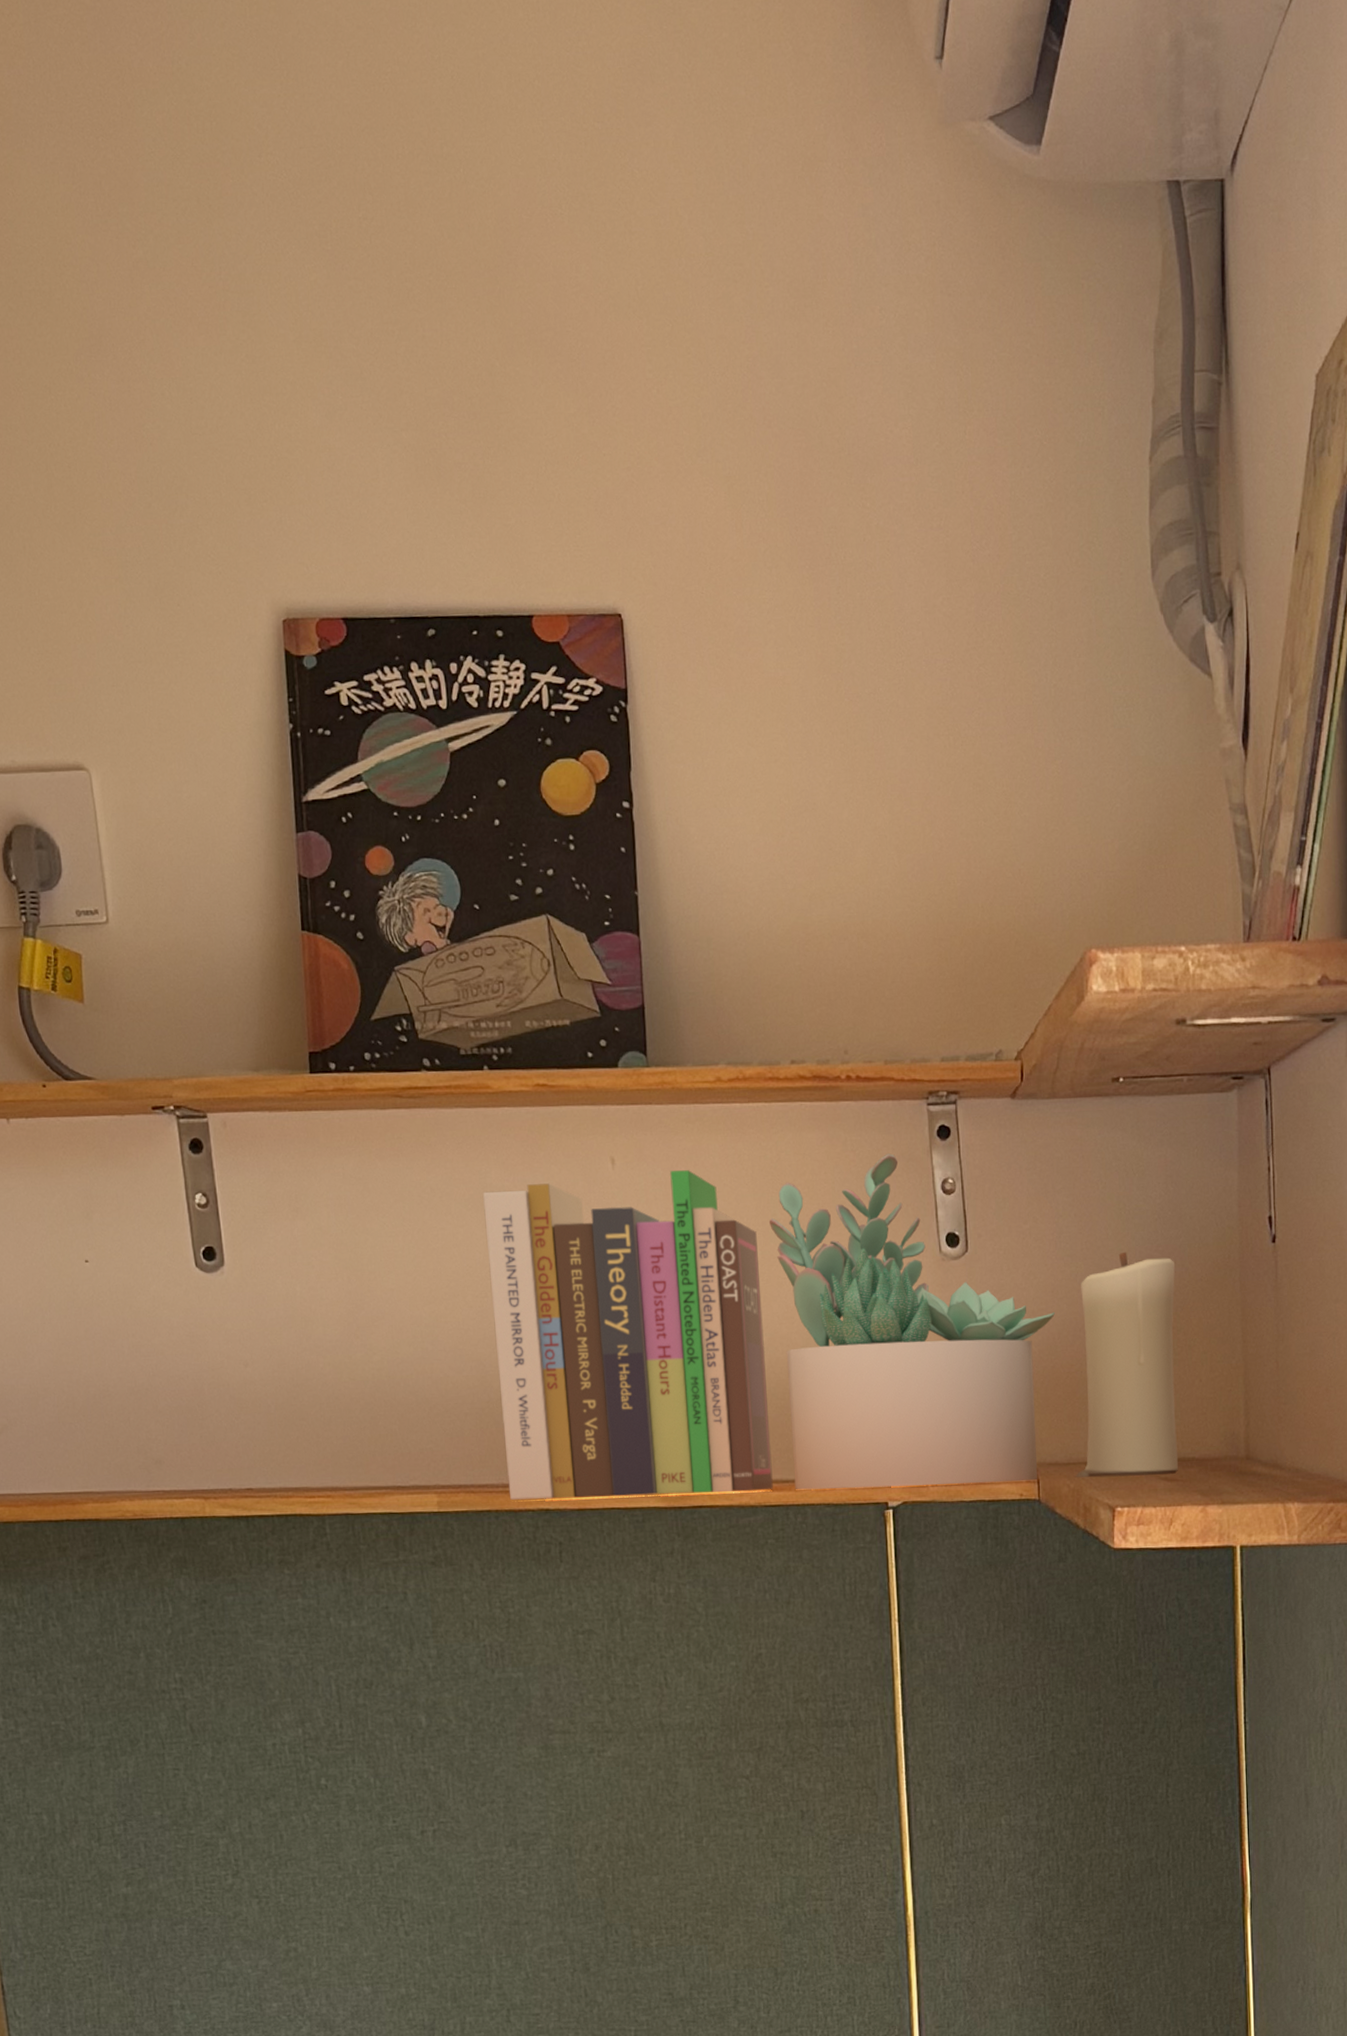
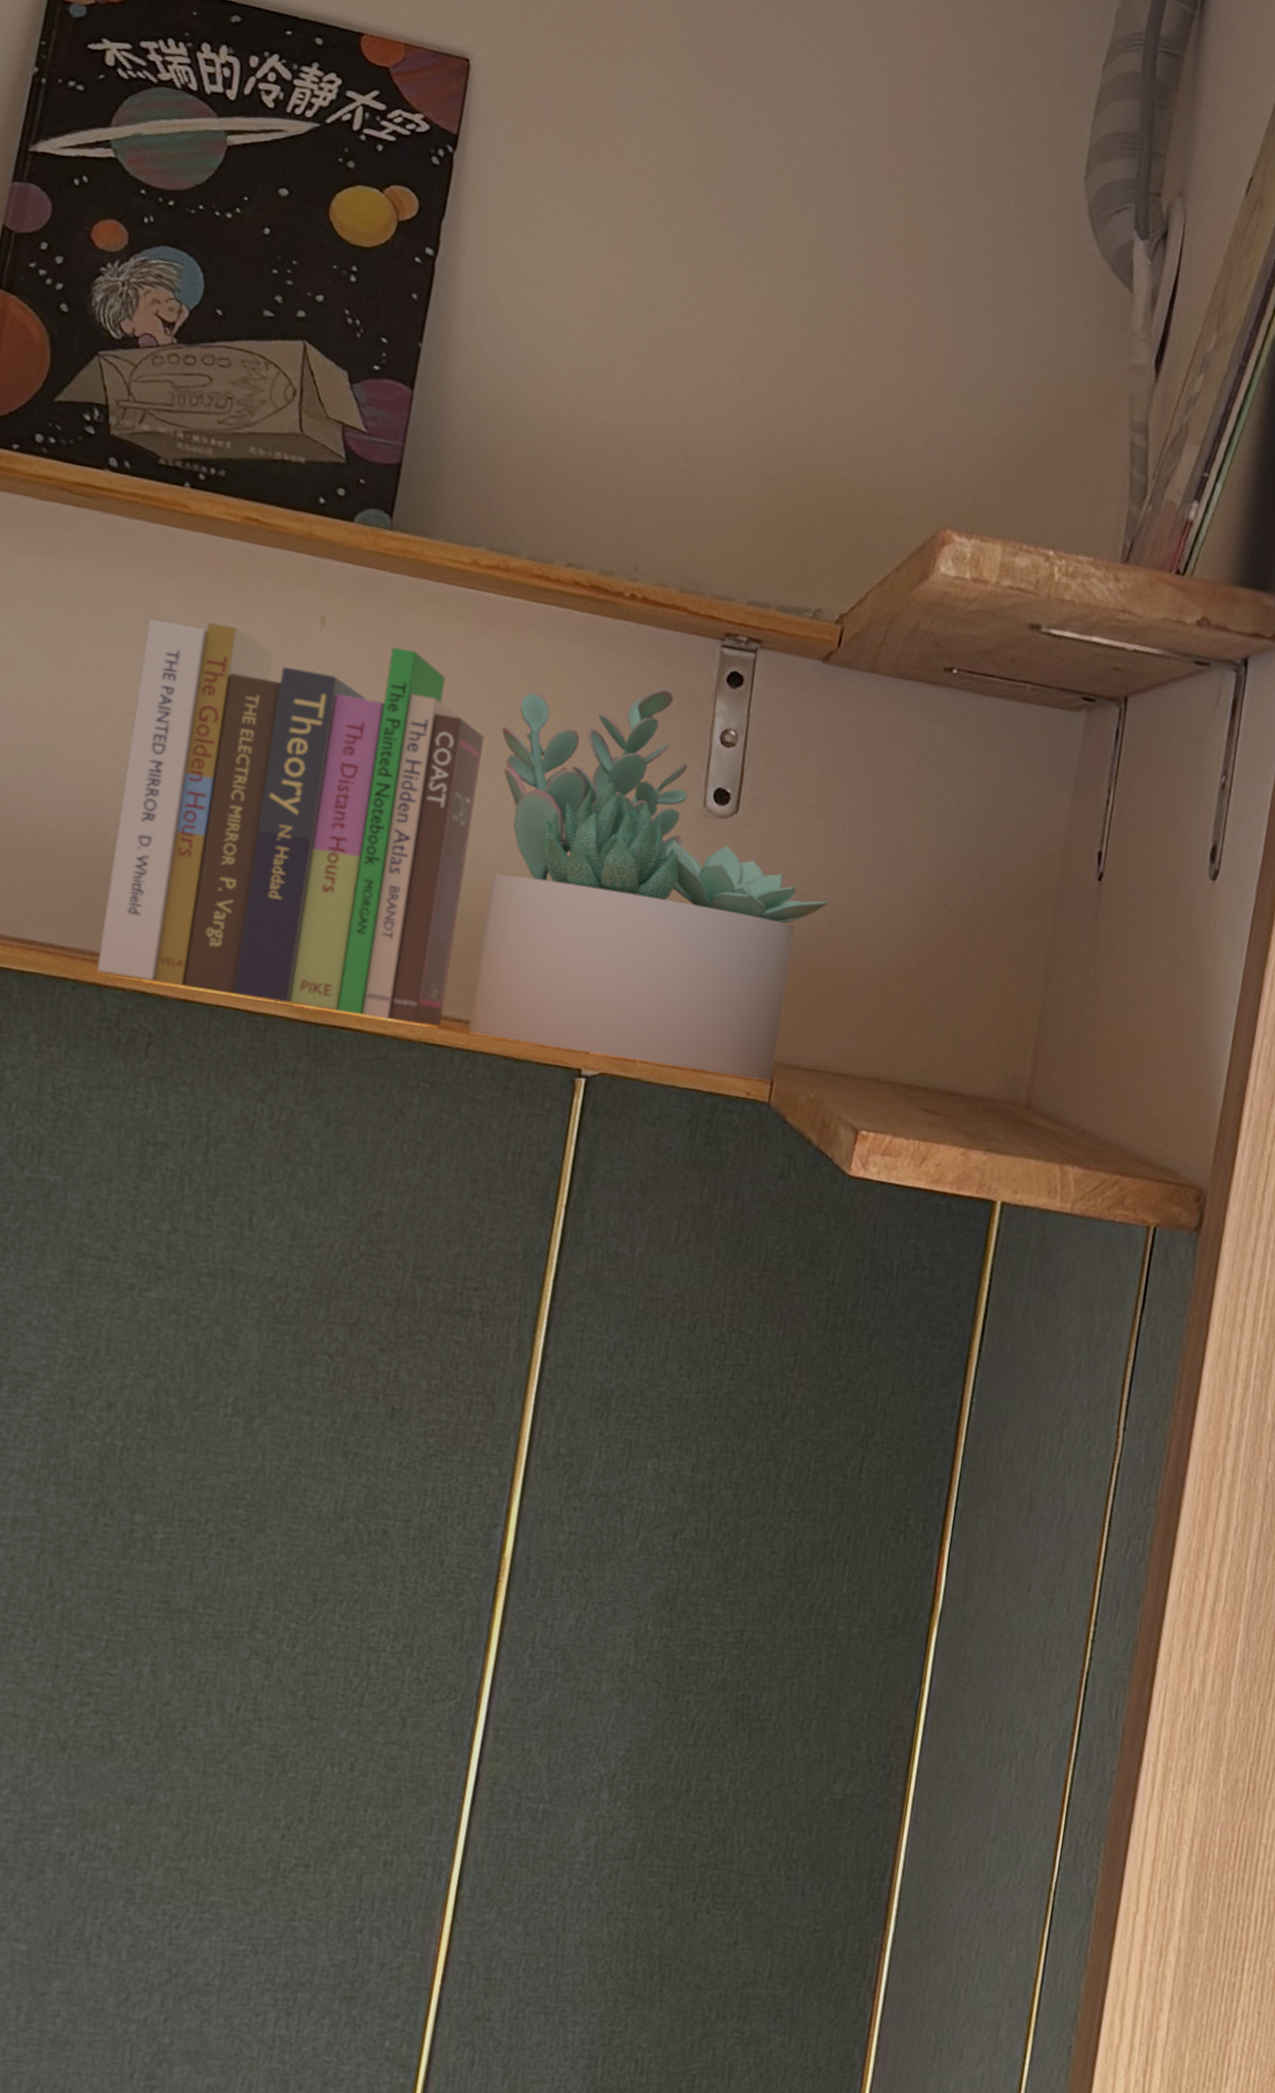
candle: present [1074,1251,1179,1478] -> none [817,853,982,1107]

